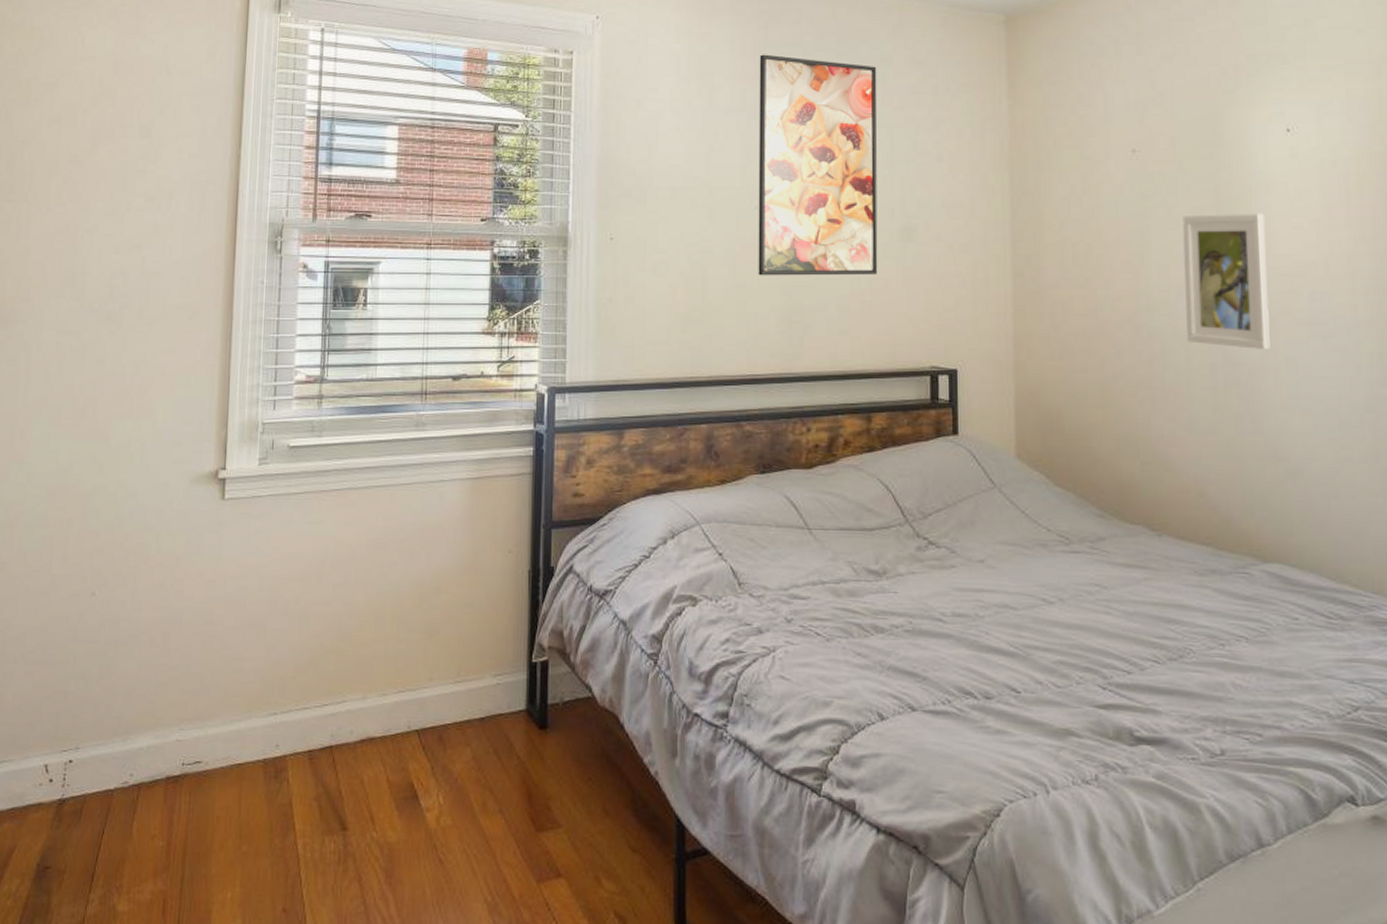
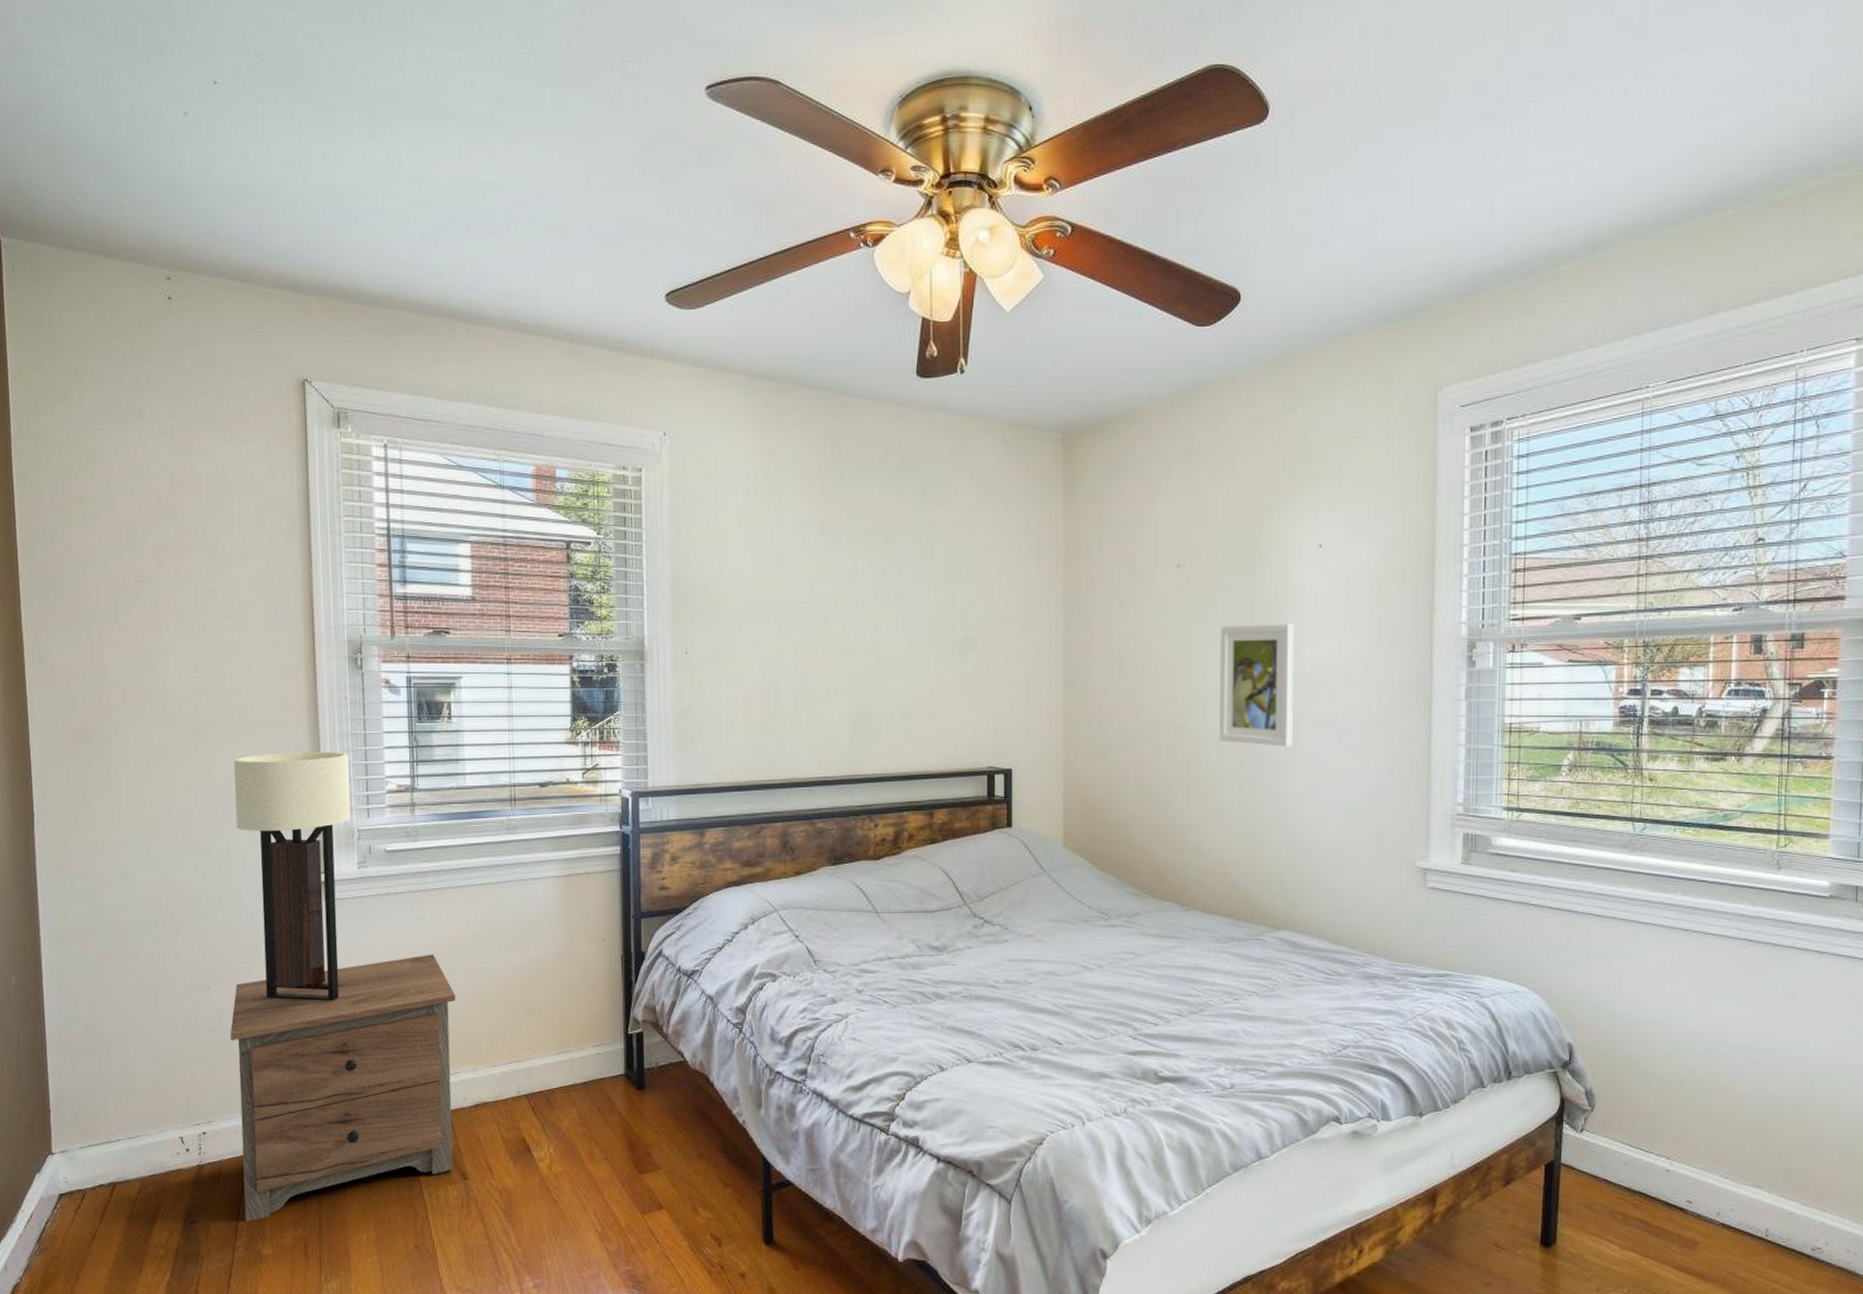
nightstand: none [102,563,349,871] -> present [230,954,456,1222]
table lamp: none [140,338,260,613] -> present [234,751,351,1001]
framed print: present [758,54,878,276] -> none [826,472,940,686]

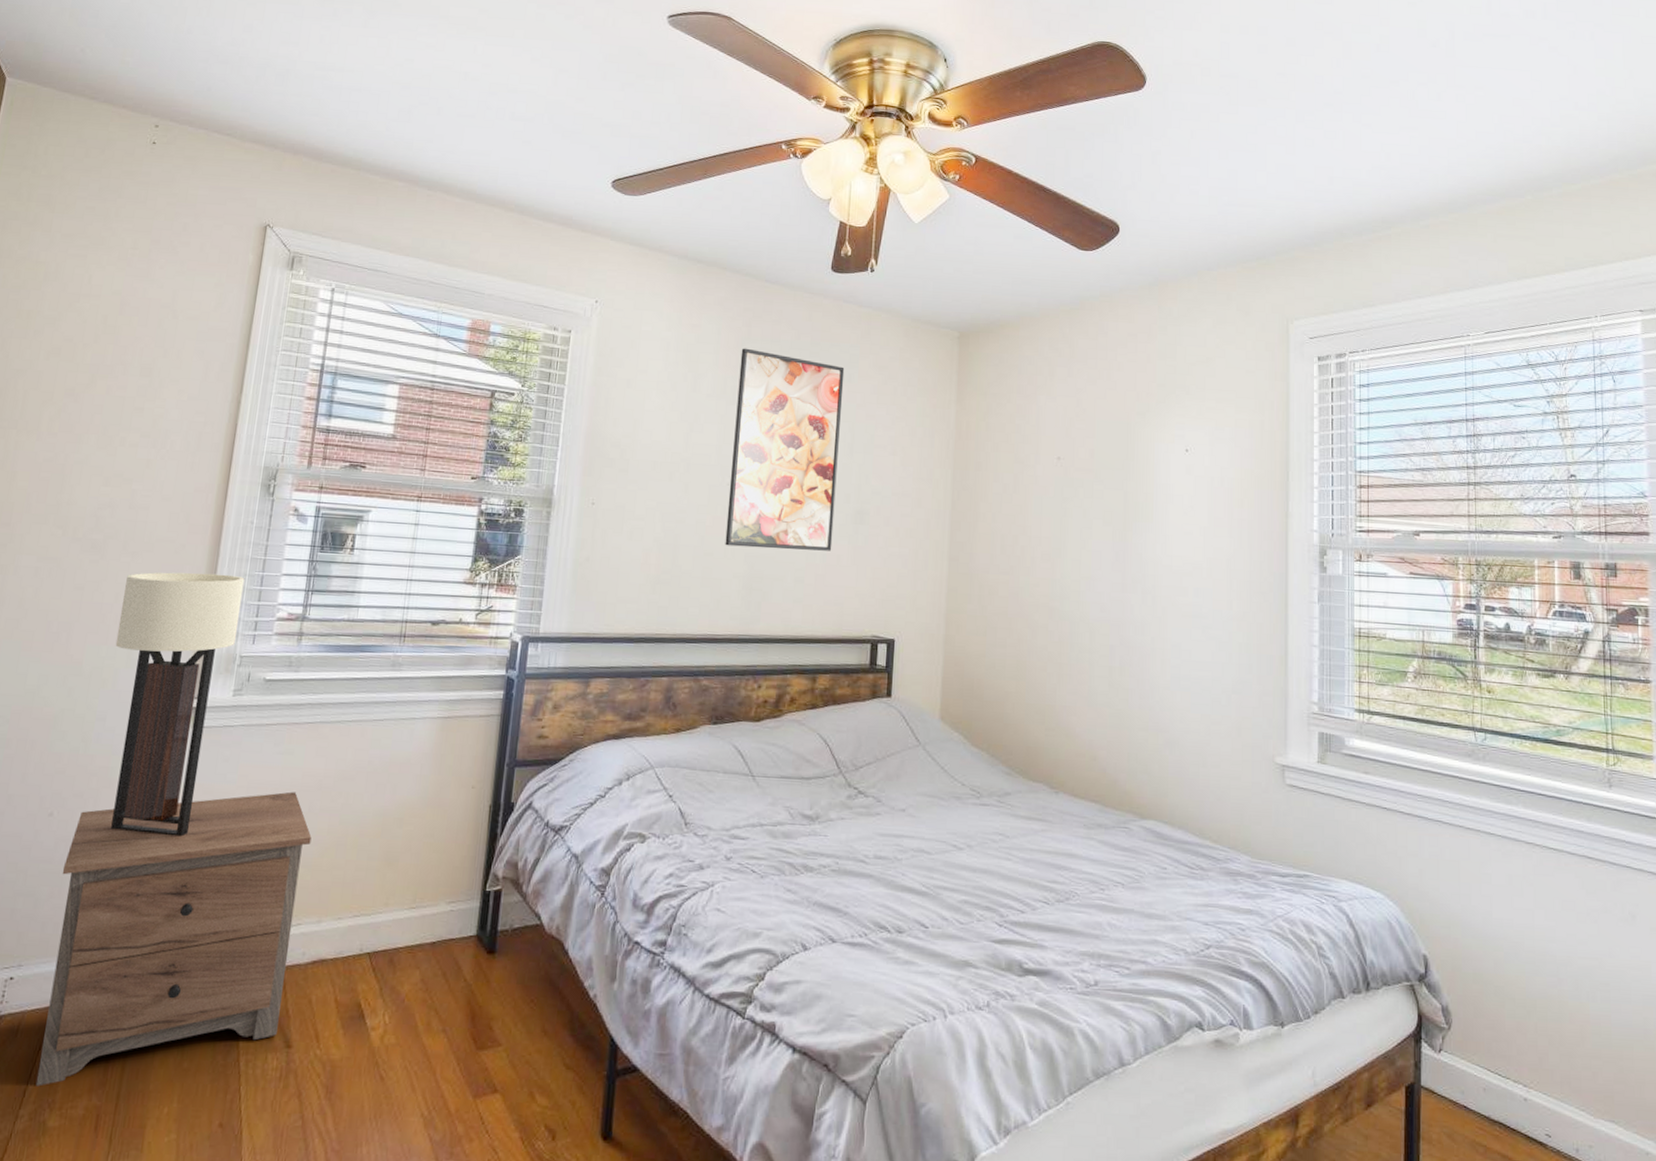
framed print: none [826,472,940,686] -> present [725,348,845,551]
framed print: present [1218,624,1294,746] -> none [1091,517,1162,636]

